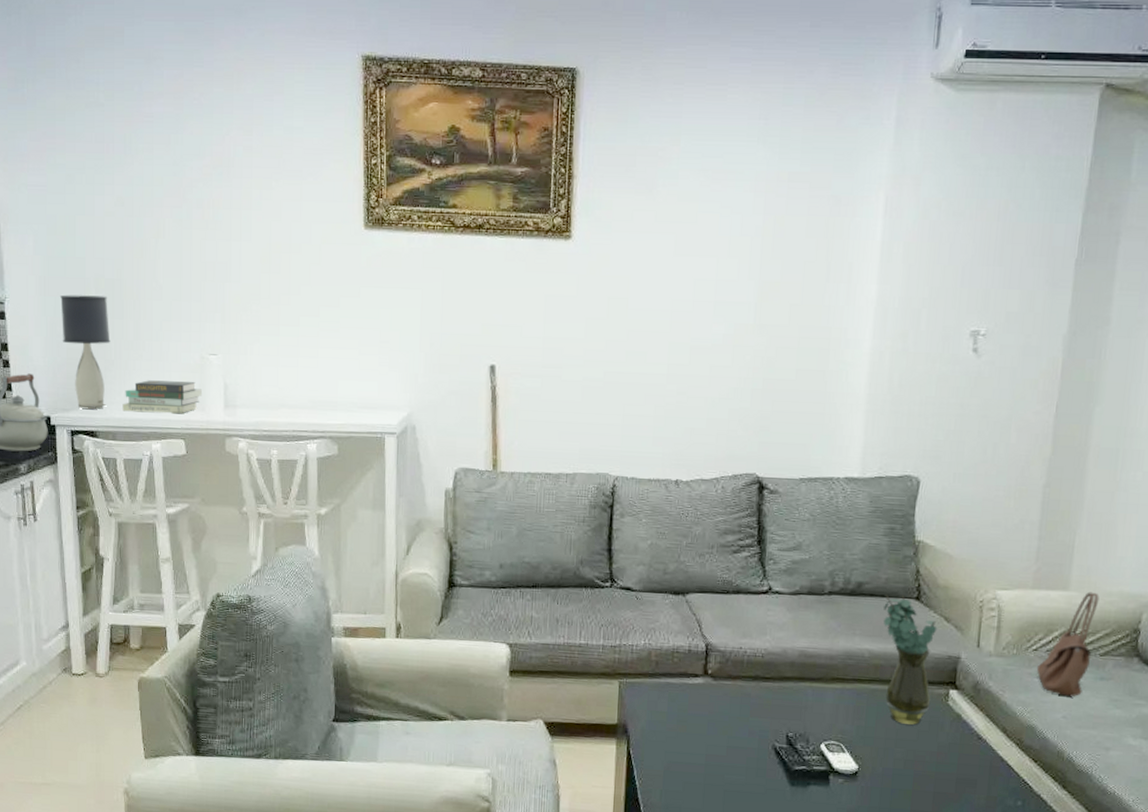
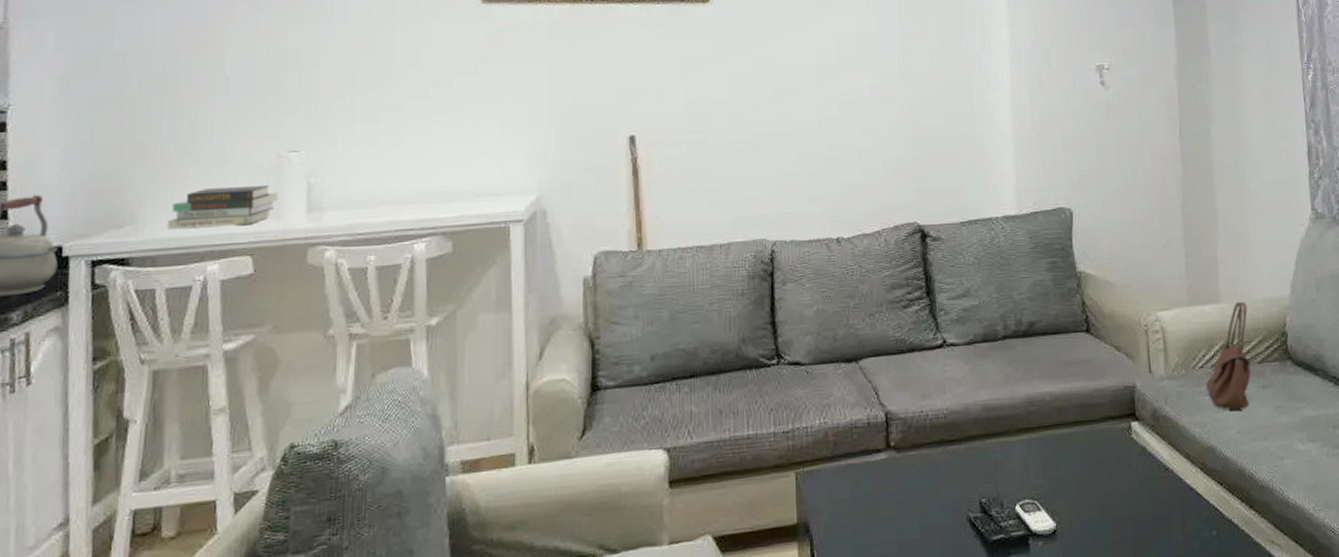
table lamp: present [60,294,111,410] -> none [86,94,156,233]
vase: present [884,594,937,725] -> none [1056,329,1116,467]

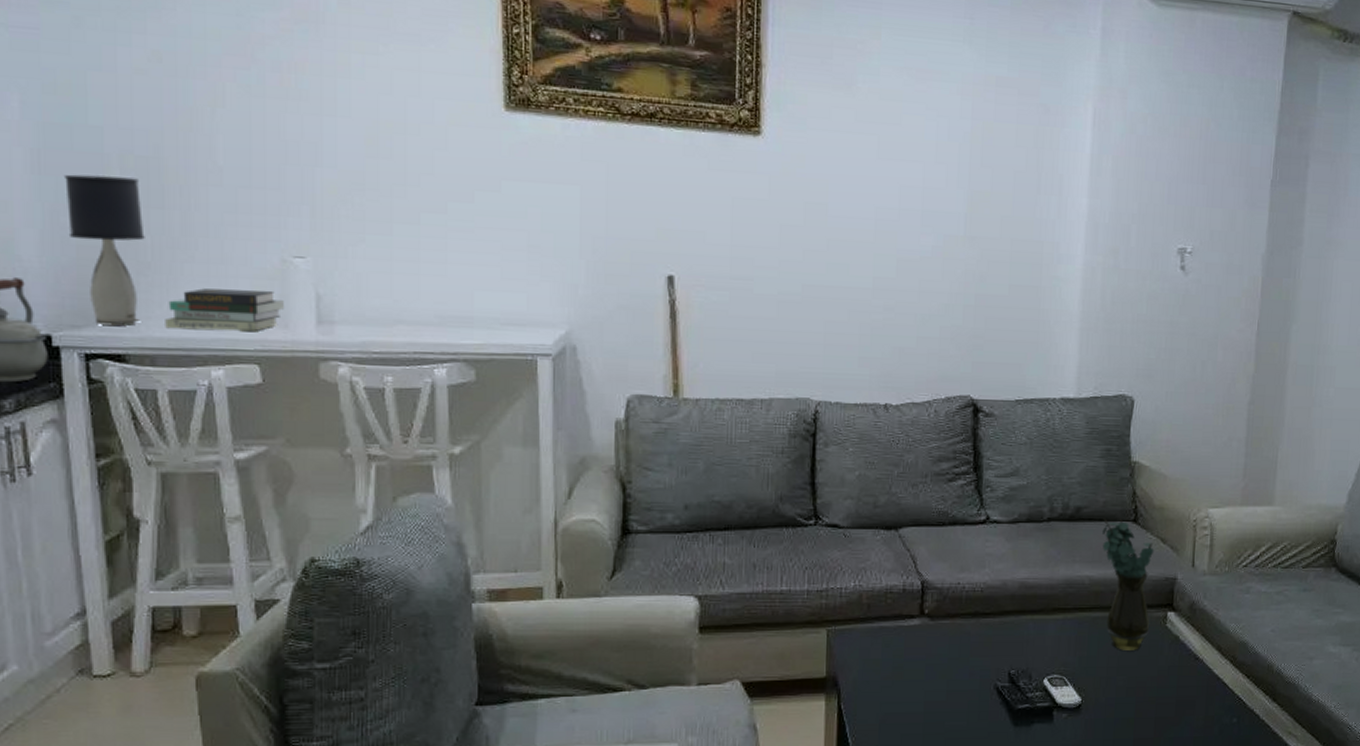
table lamp: none [86,94,156,233] -> present [65,174,145,326]
vase: none [1056,329,1116,467] -> present [1102,517,1154,650]
handbag: present [1205,301,1251,411] -> none [1246,506,1300,611]

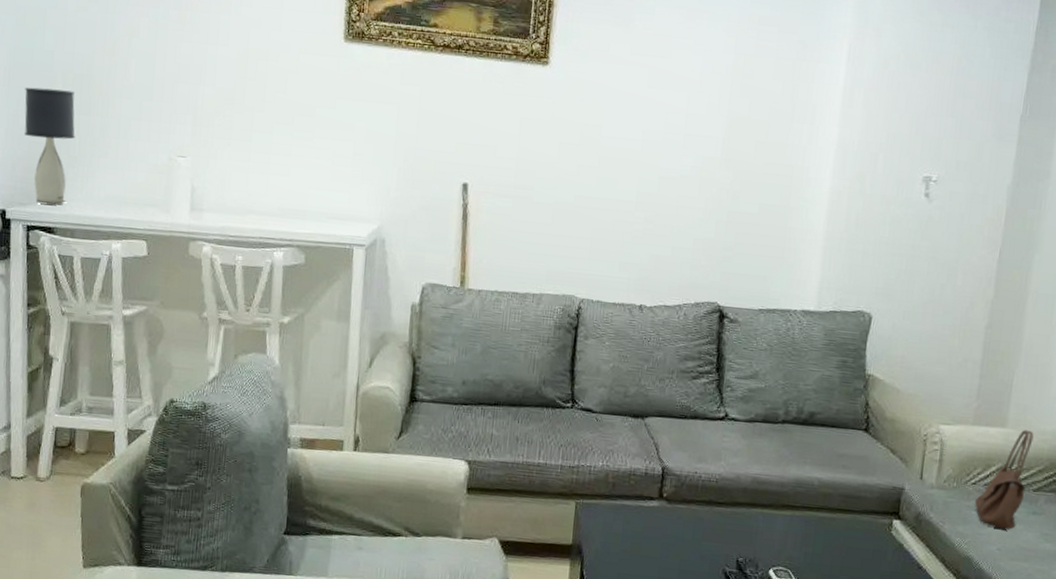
books: present [165,288,285,332] -> none [83,178,169,214]
vase: present [1102,517,1154,650] -> none [832,425,884,553]
handbag: none [1246,506,1300,611] -> present [974,429,1034,530]

